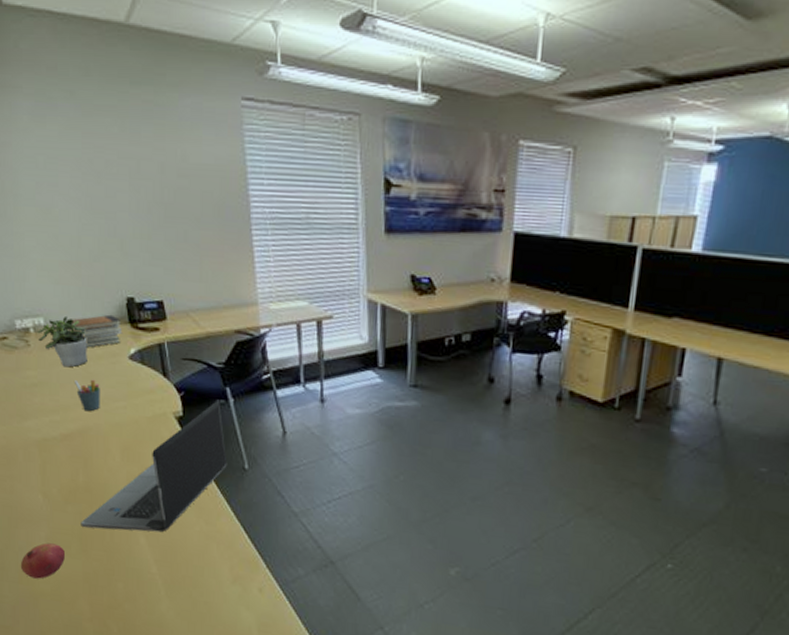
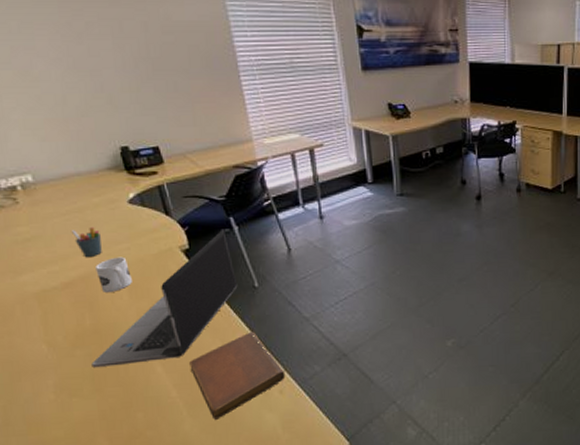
pomegranate: present [20,543,65,579] -> none [27,389,77,427]
potted plant: present [37,315,87,368] -> none [25,170,84,219]
book stack: present [63,314,123,348] -> none [54,164,120,198]
mug: none [93,414,125,452] -> present [96,256,132,292]
notebook: none [172,517,267,606] -> present [189,331,286,420]

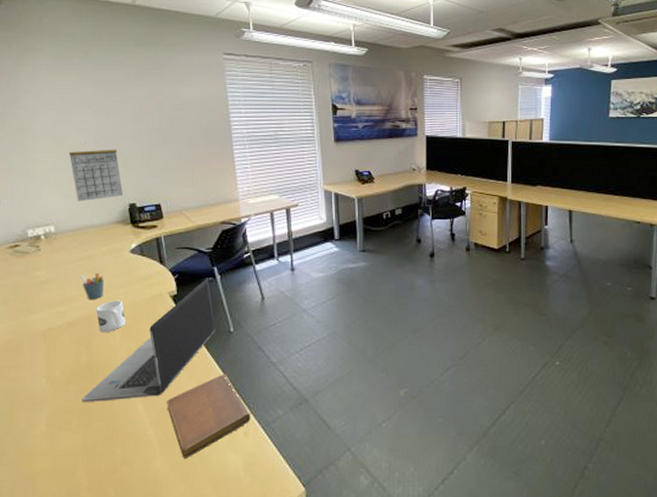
calendar: none [37,74,111,146] -> present [68,143,123,202]

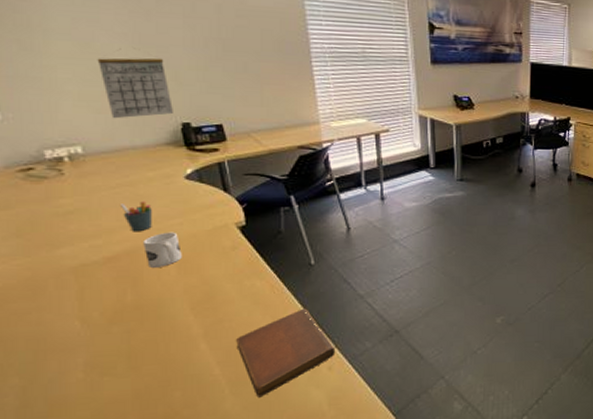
laptop computer: present [82,279,216,402] -> none [129,208,293,345]

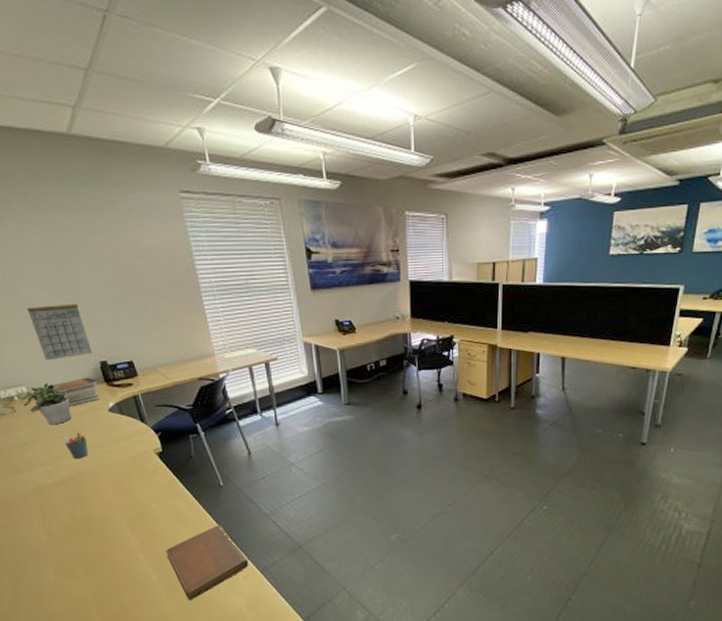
potted plant: none [73,142,136,192] -> present [21,382,72,425]
book stack: none [106,139,178,172] -> present [45,377,101,407]
mug: present [143,232,182,268] -> none [83,458,115,489]

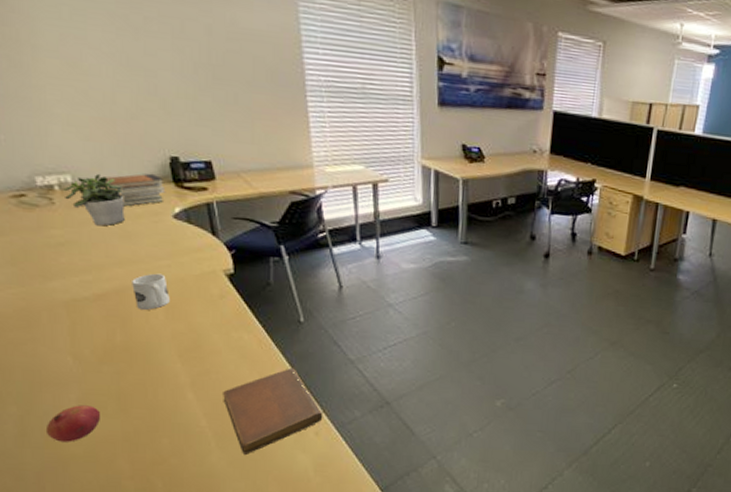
calendar: present [26,297,92,361] -> none [85,70,161,148]
pomegranate: none [32,571,73,603] -> present [45,405,100,442]
pen holder: present [62,432,88,459] -> none [110,238,140,271]
mug: none [83,458,115,489] -> present [132,273,170,310]

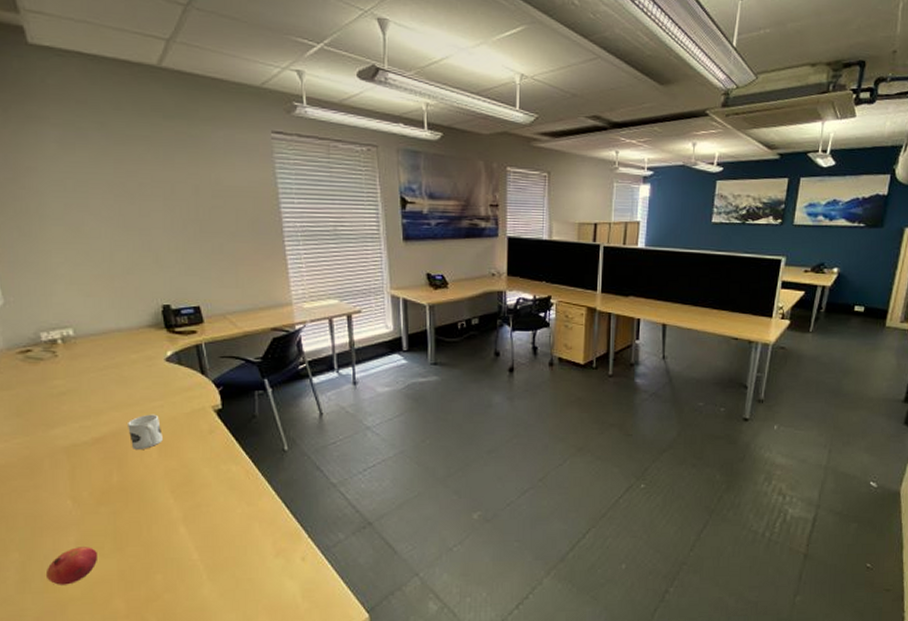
potted plant: present [63,173,125,226] -> none [65,325,121,374]
book stack: present [95,173,166,207] -> none [95,321,159,354]
notebook: present [223,368,323,455] -> none [213,495,309,585]

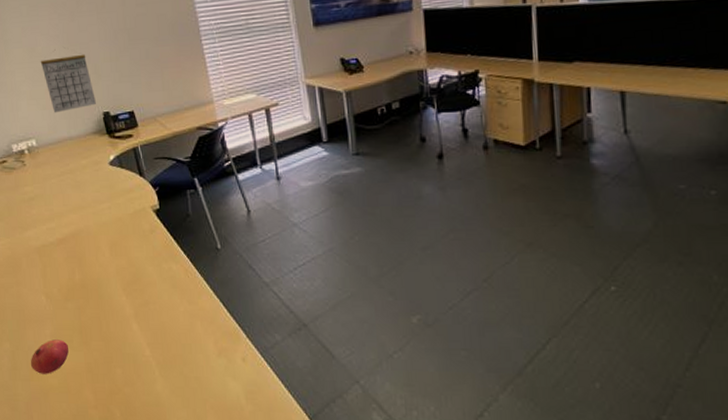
calendar: none [86,232,154,302] -> present [40,49,96,113]
mug: present [128,414,163,449] -> none [83,215,113,249]

